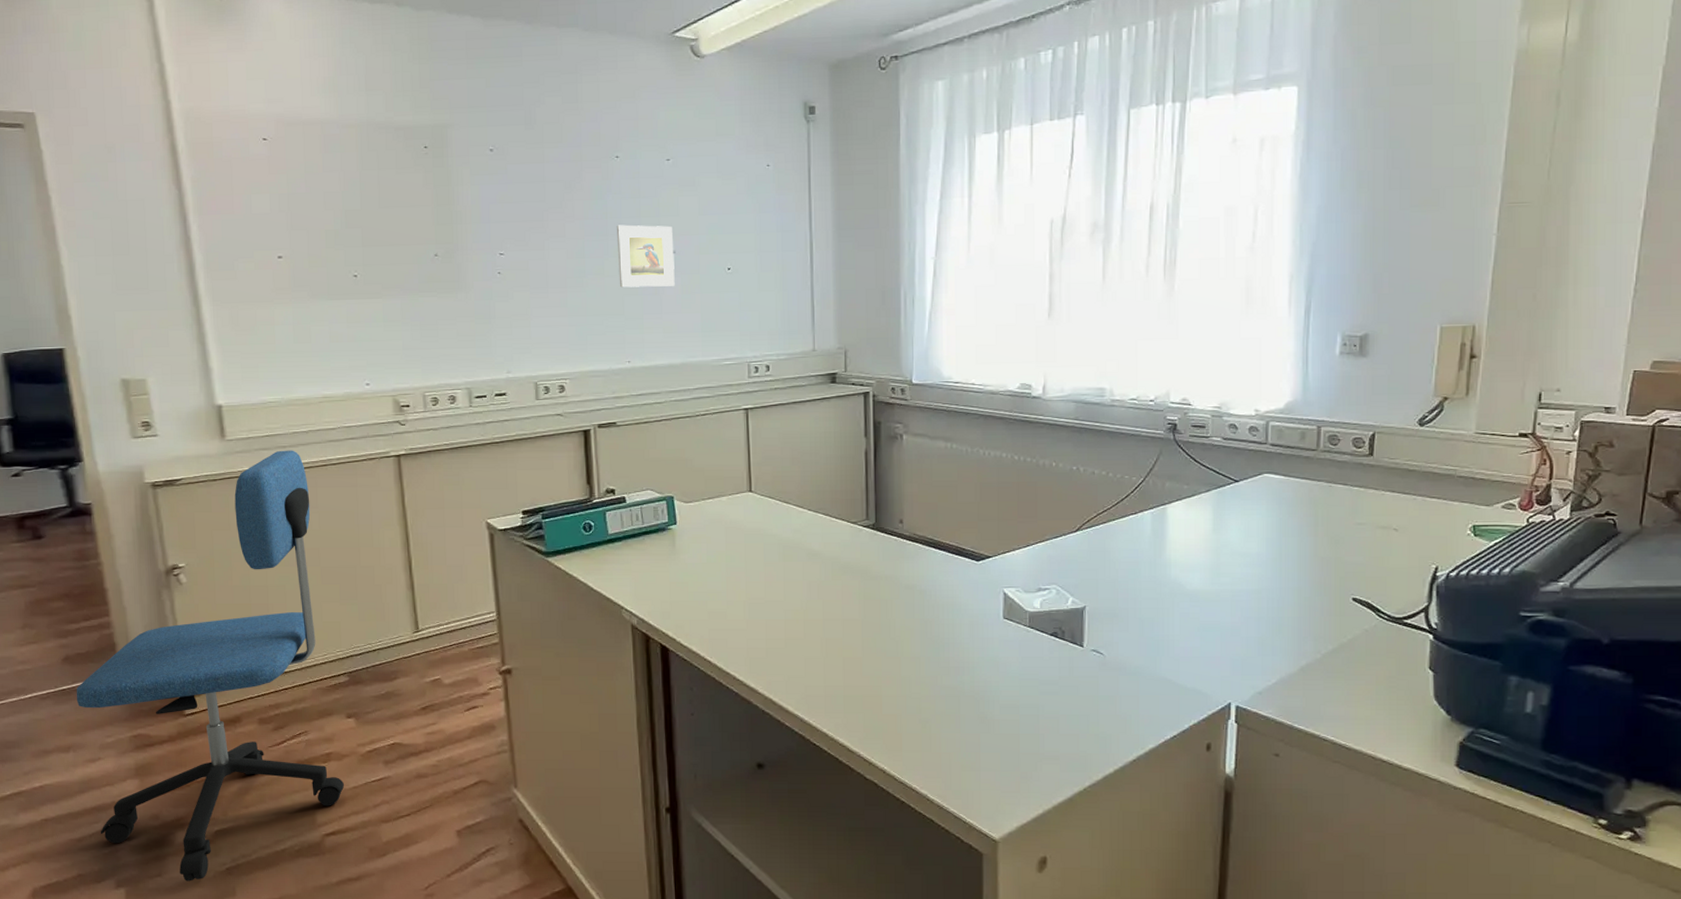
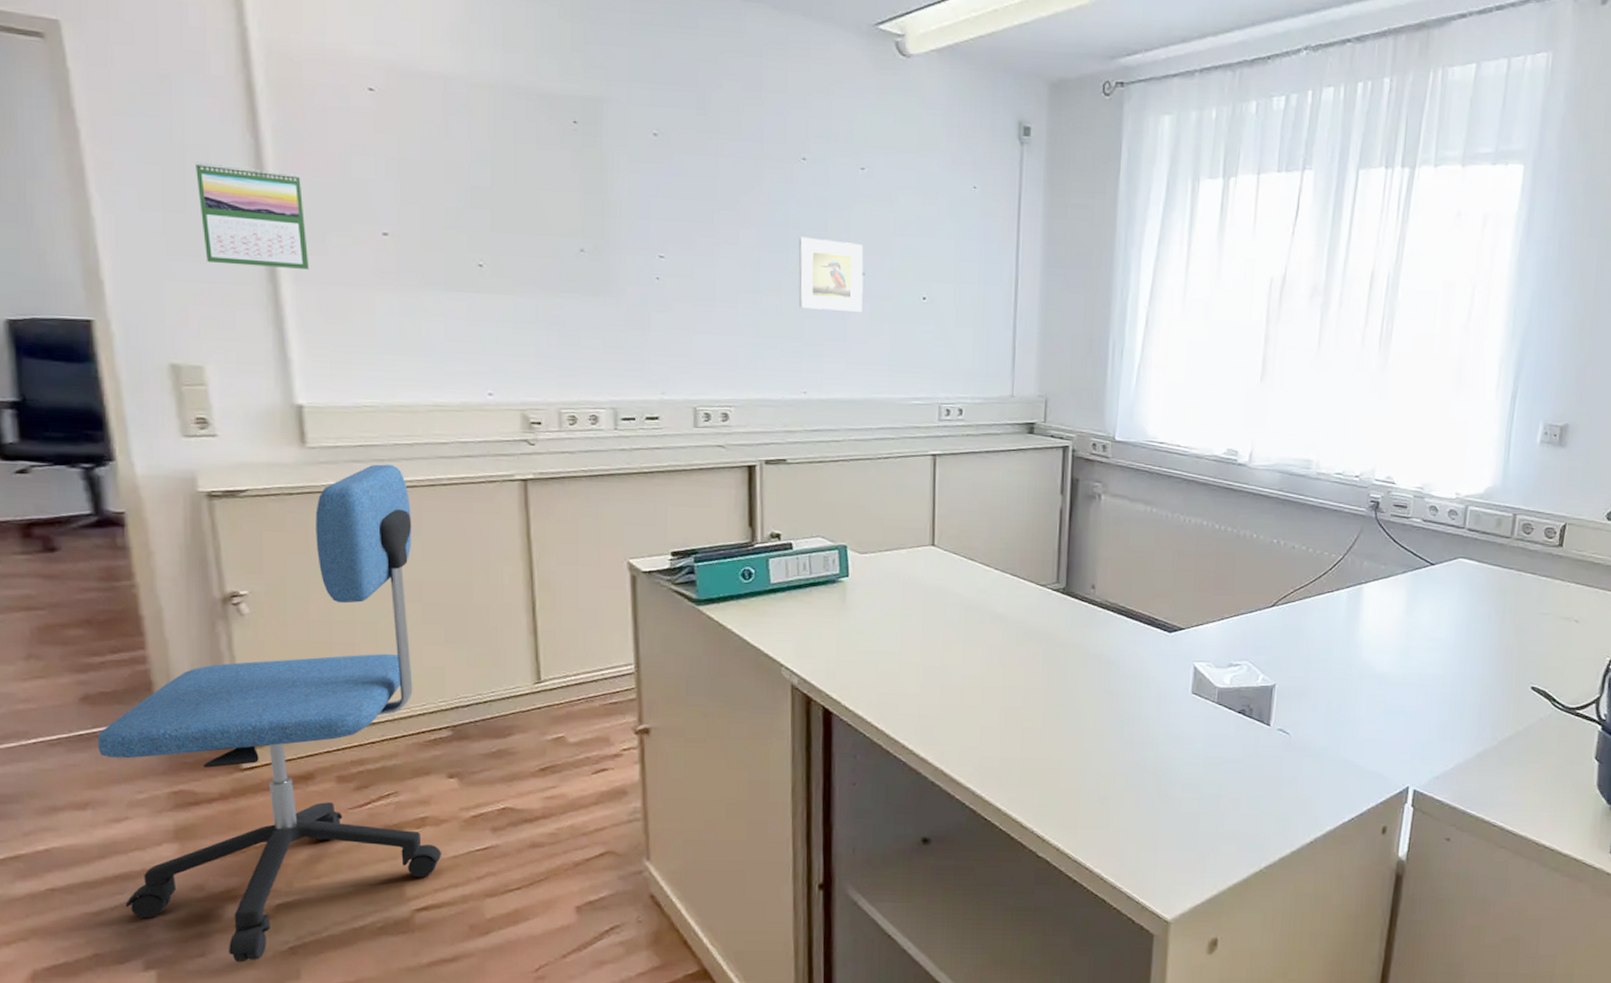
calendar: none [135,213,223,294] -> present [196,162,310,269]

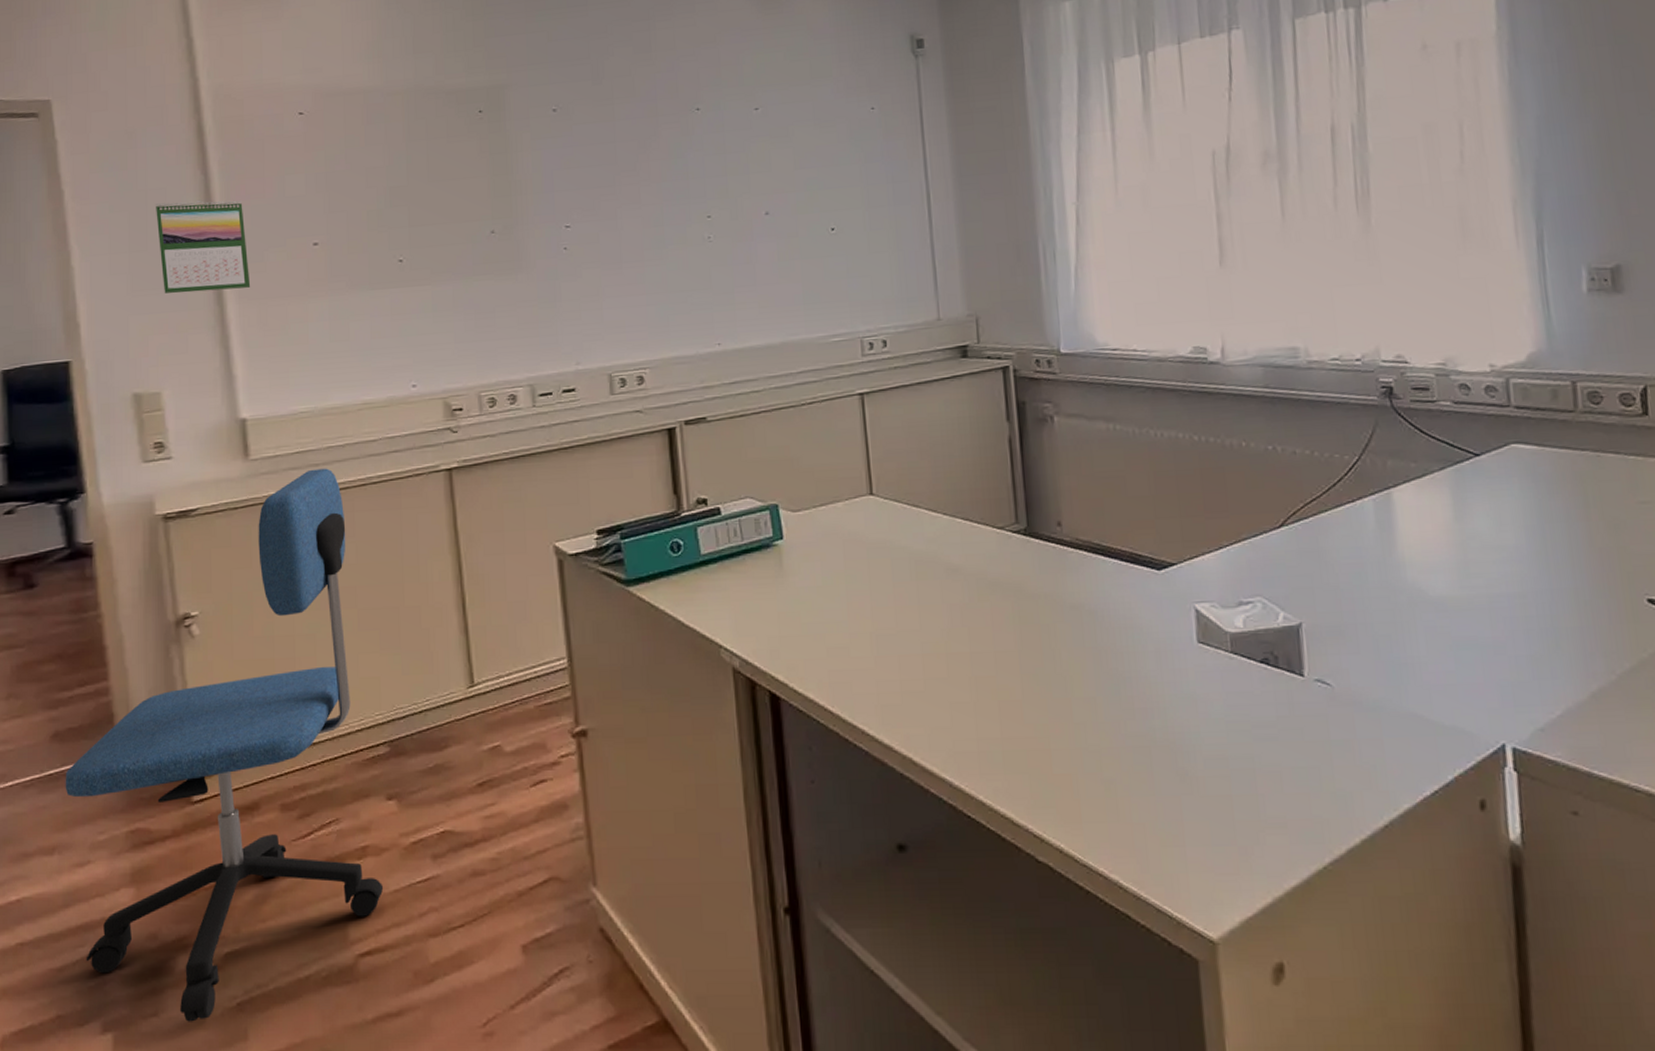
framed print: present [798,237,864,312] -> none [699,183,770,258]

